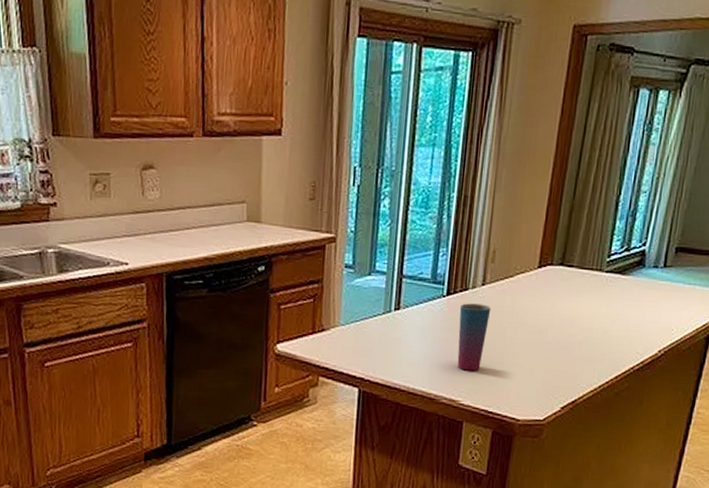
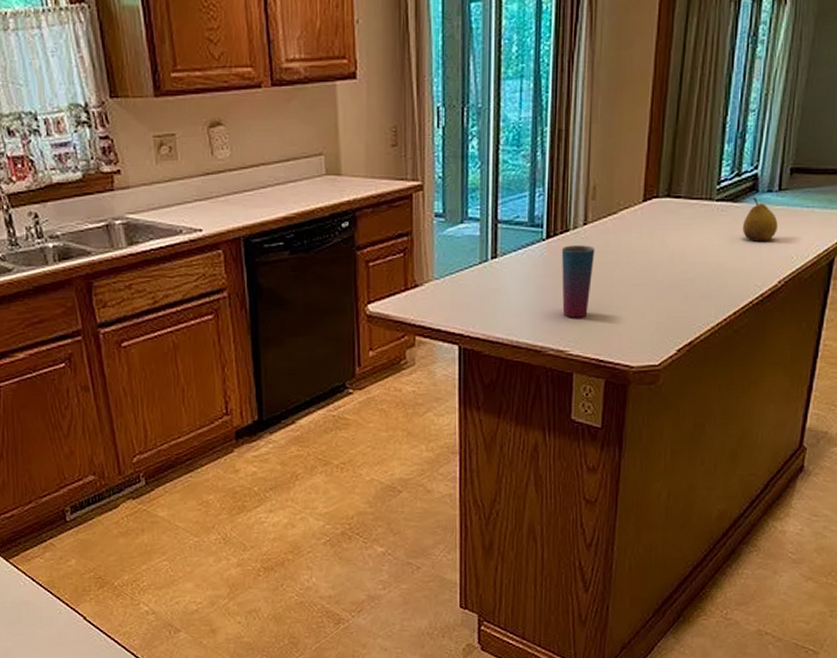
fruit: none [628,272,661,313] -> present [743,198,778,241]

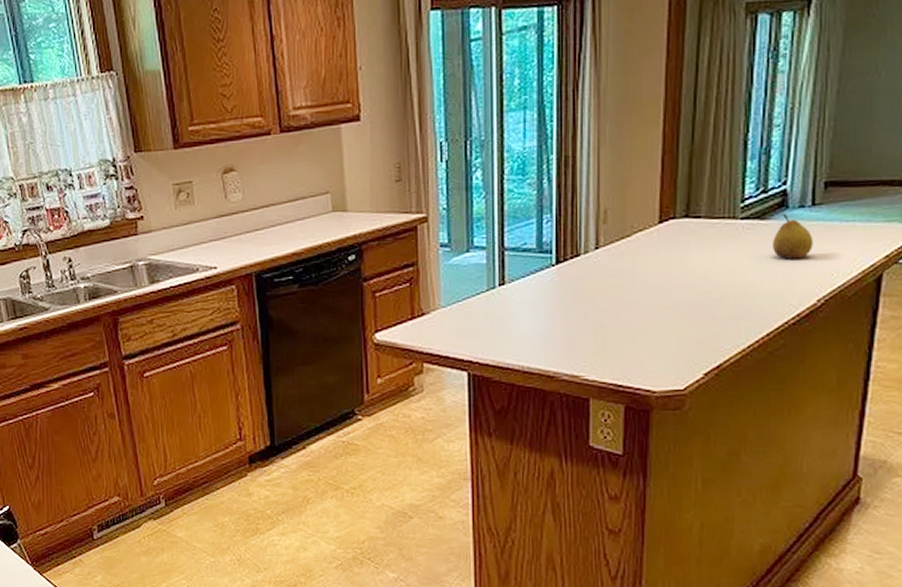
cup: present [561,245,595,318] -> none [572,269,609,343]

